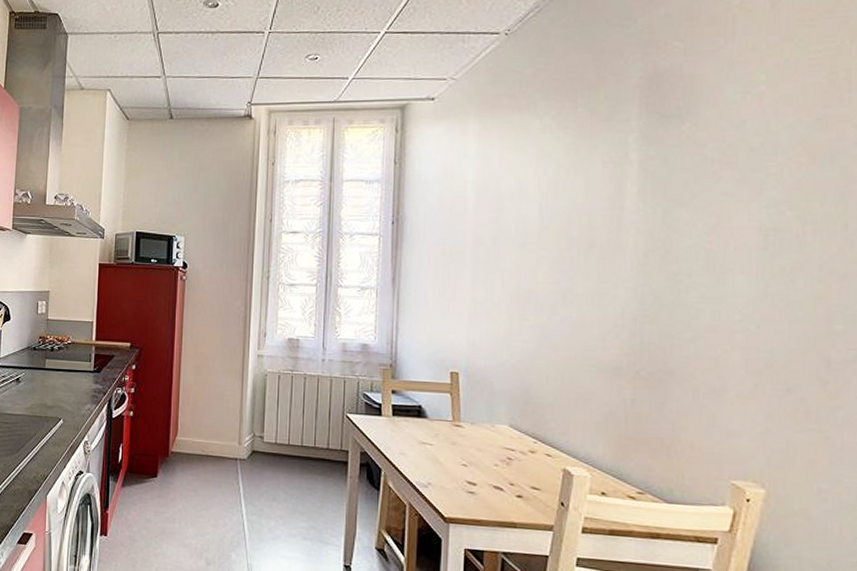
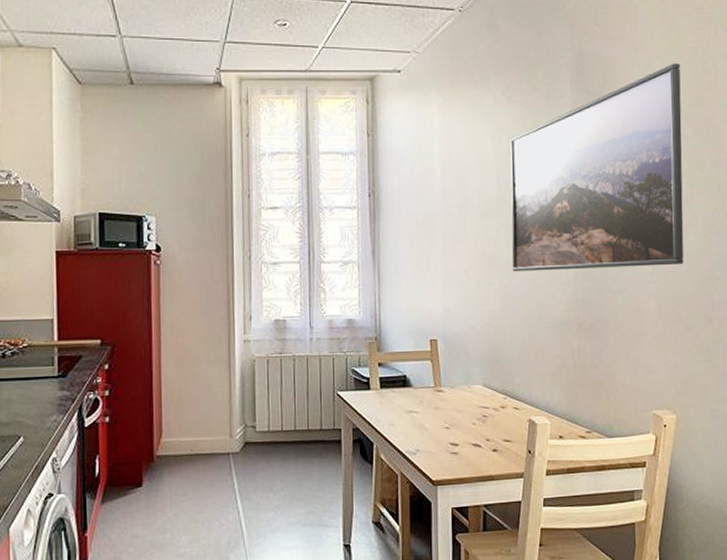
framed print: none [552,78,795,314] -> present [510,63,684,272]

